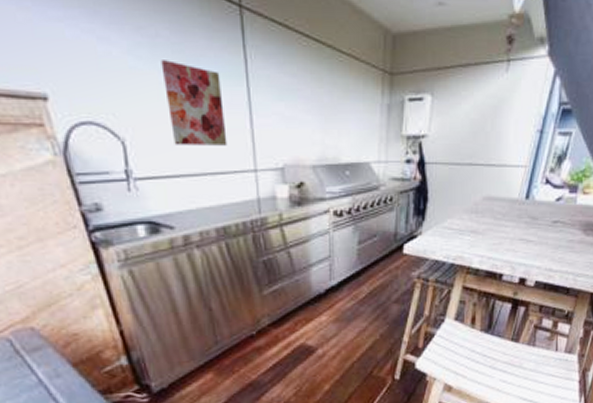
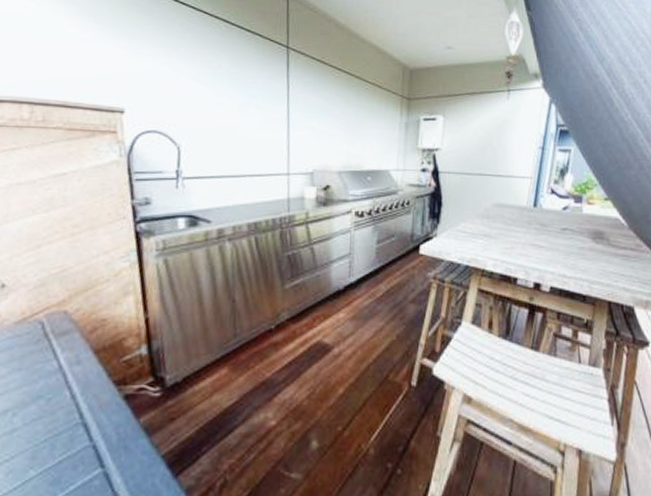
wall art: present [161,60,228,146] -> none [219,85,267,153]

